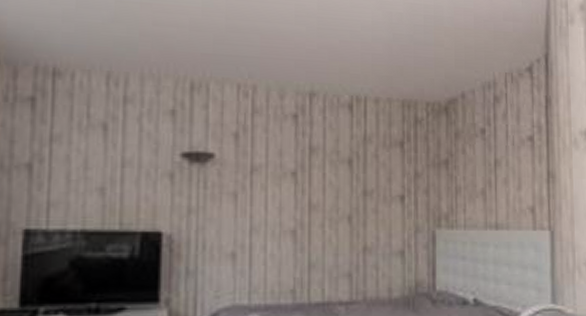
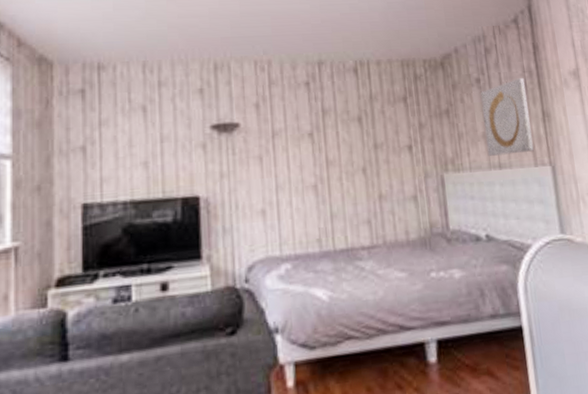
wall art: none [484,132,534,215] -> present [481,77,534,156]

